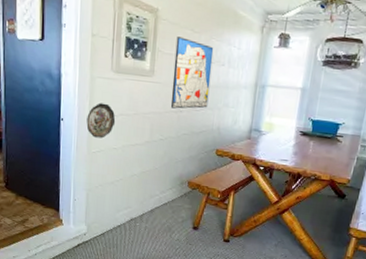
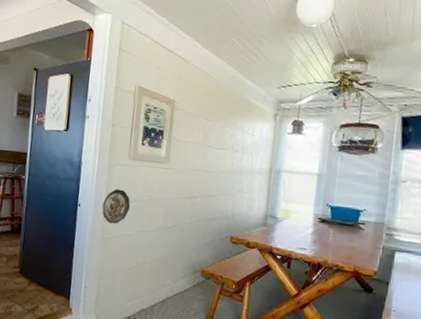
wall art: present [170,36,214,109] -> none [185,125,228,195]

